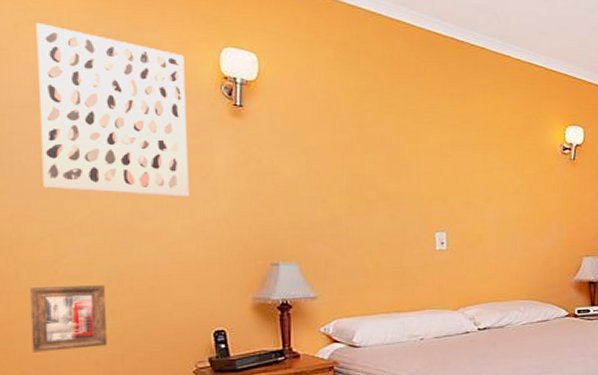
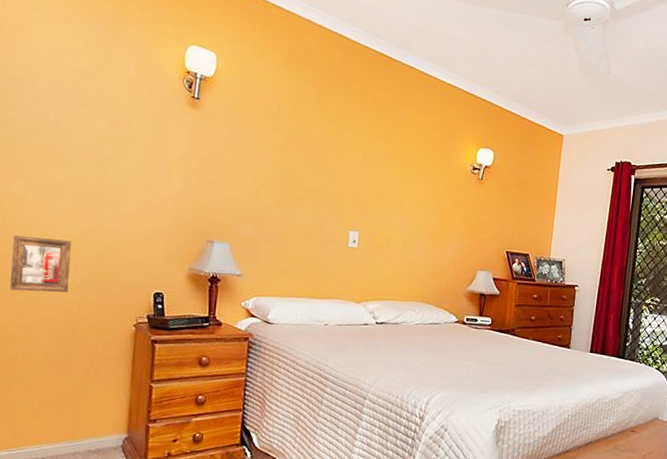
wall art: present [36,22,189,198] -> none [32,8,156,174]

